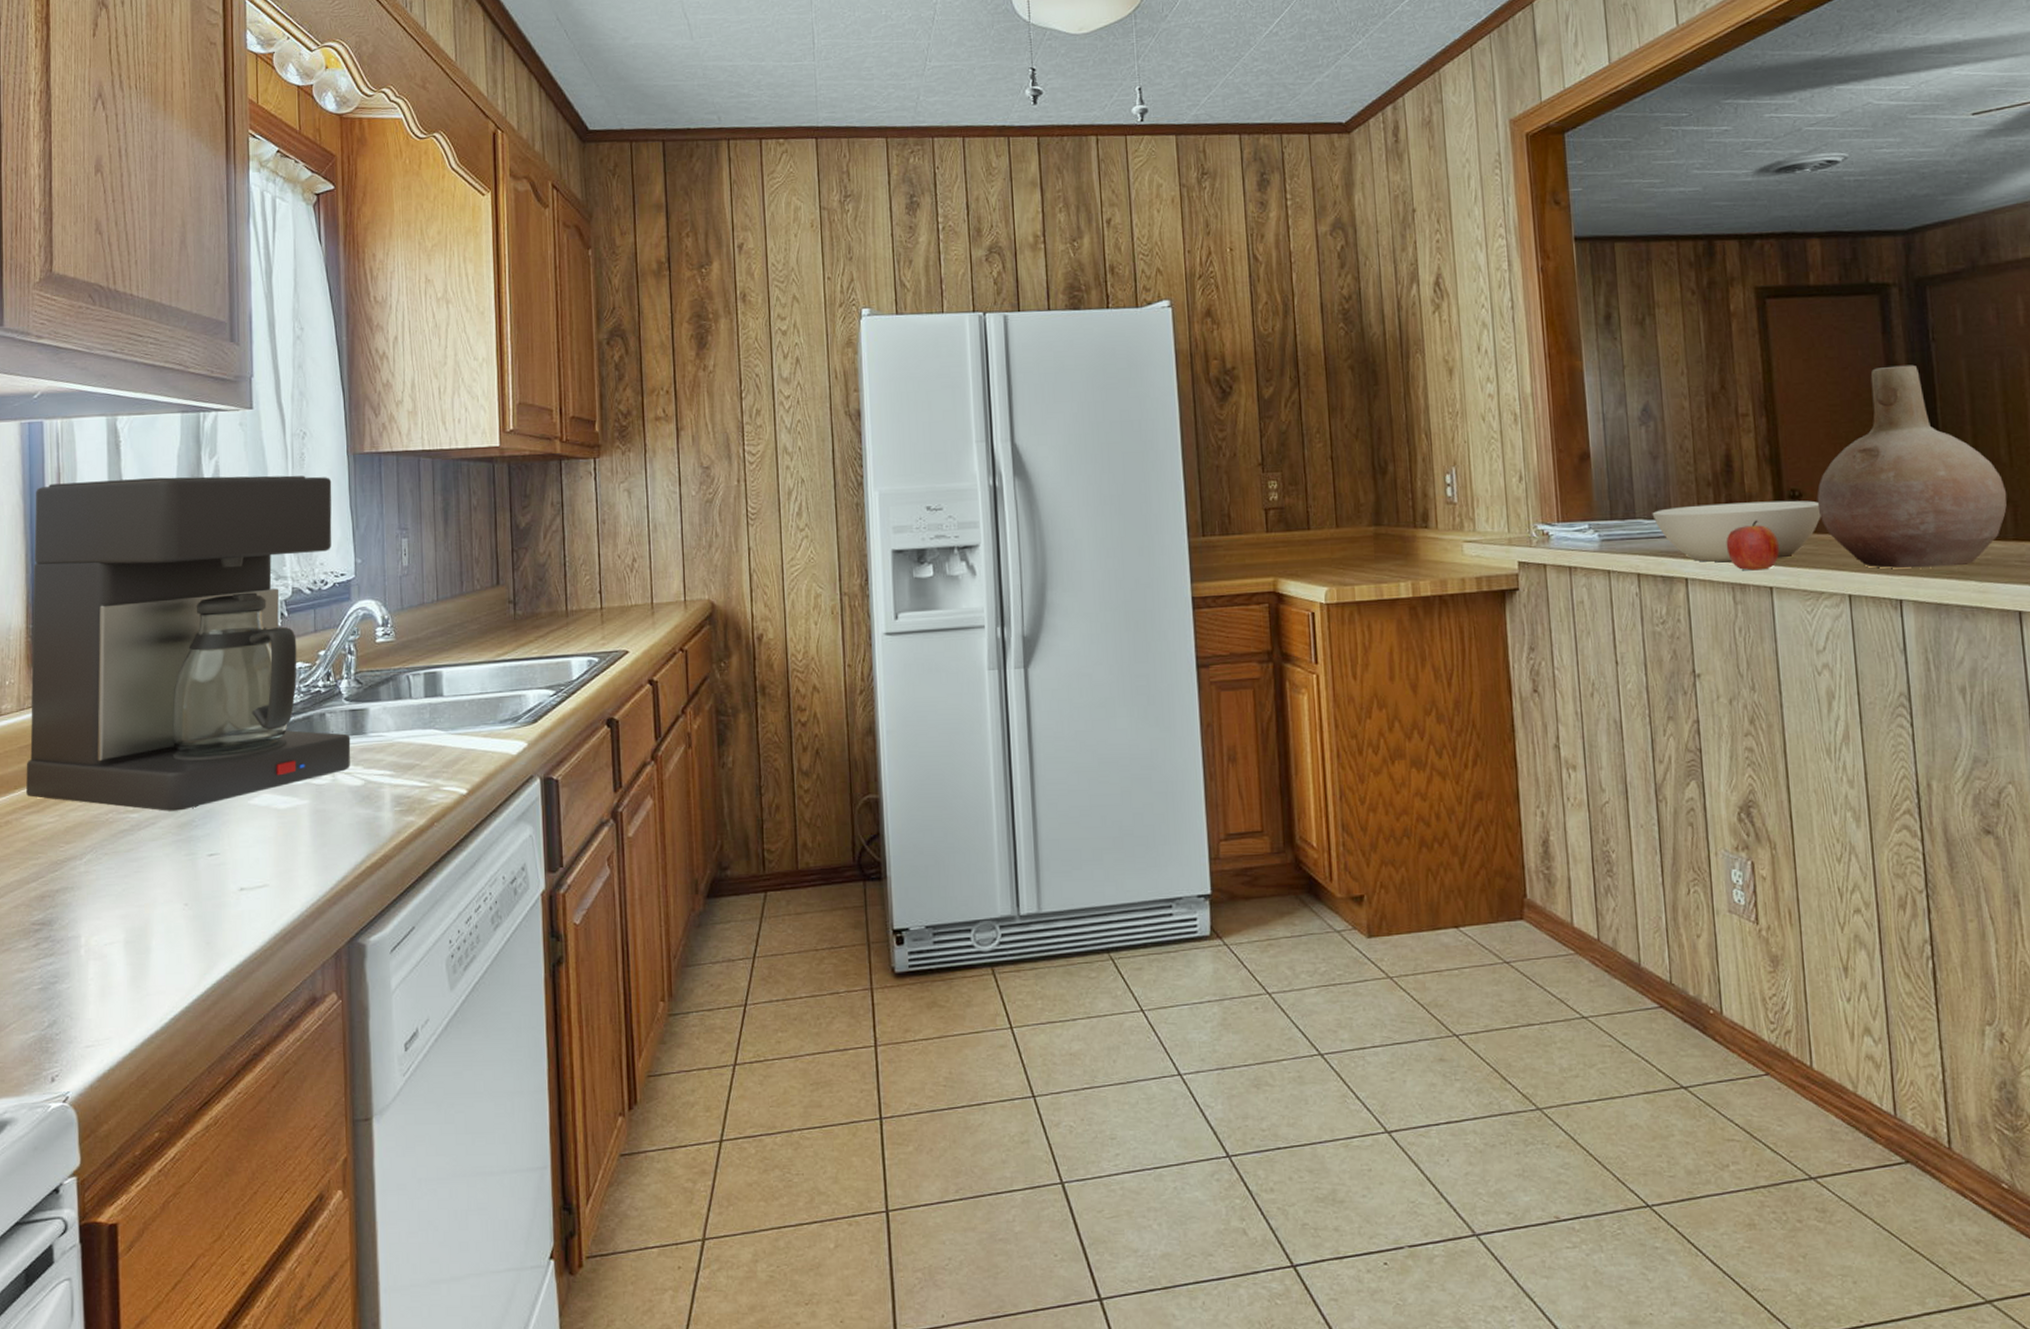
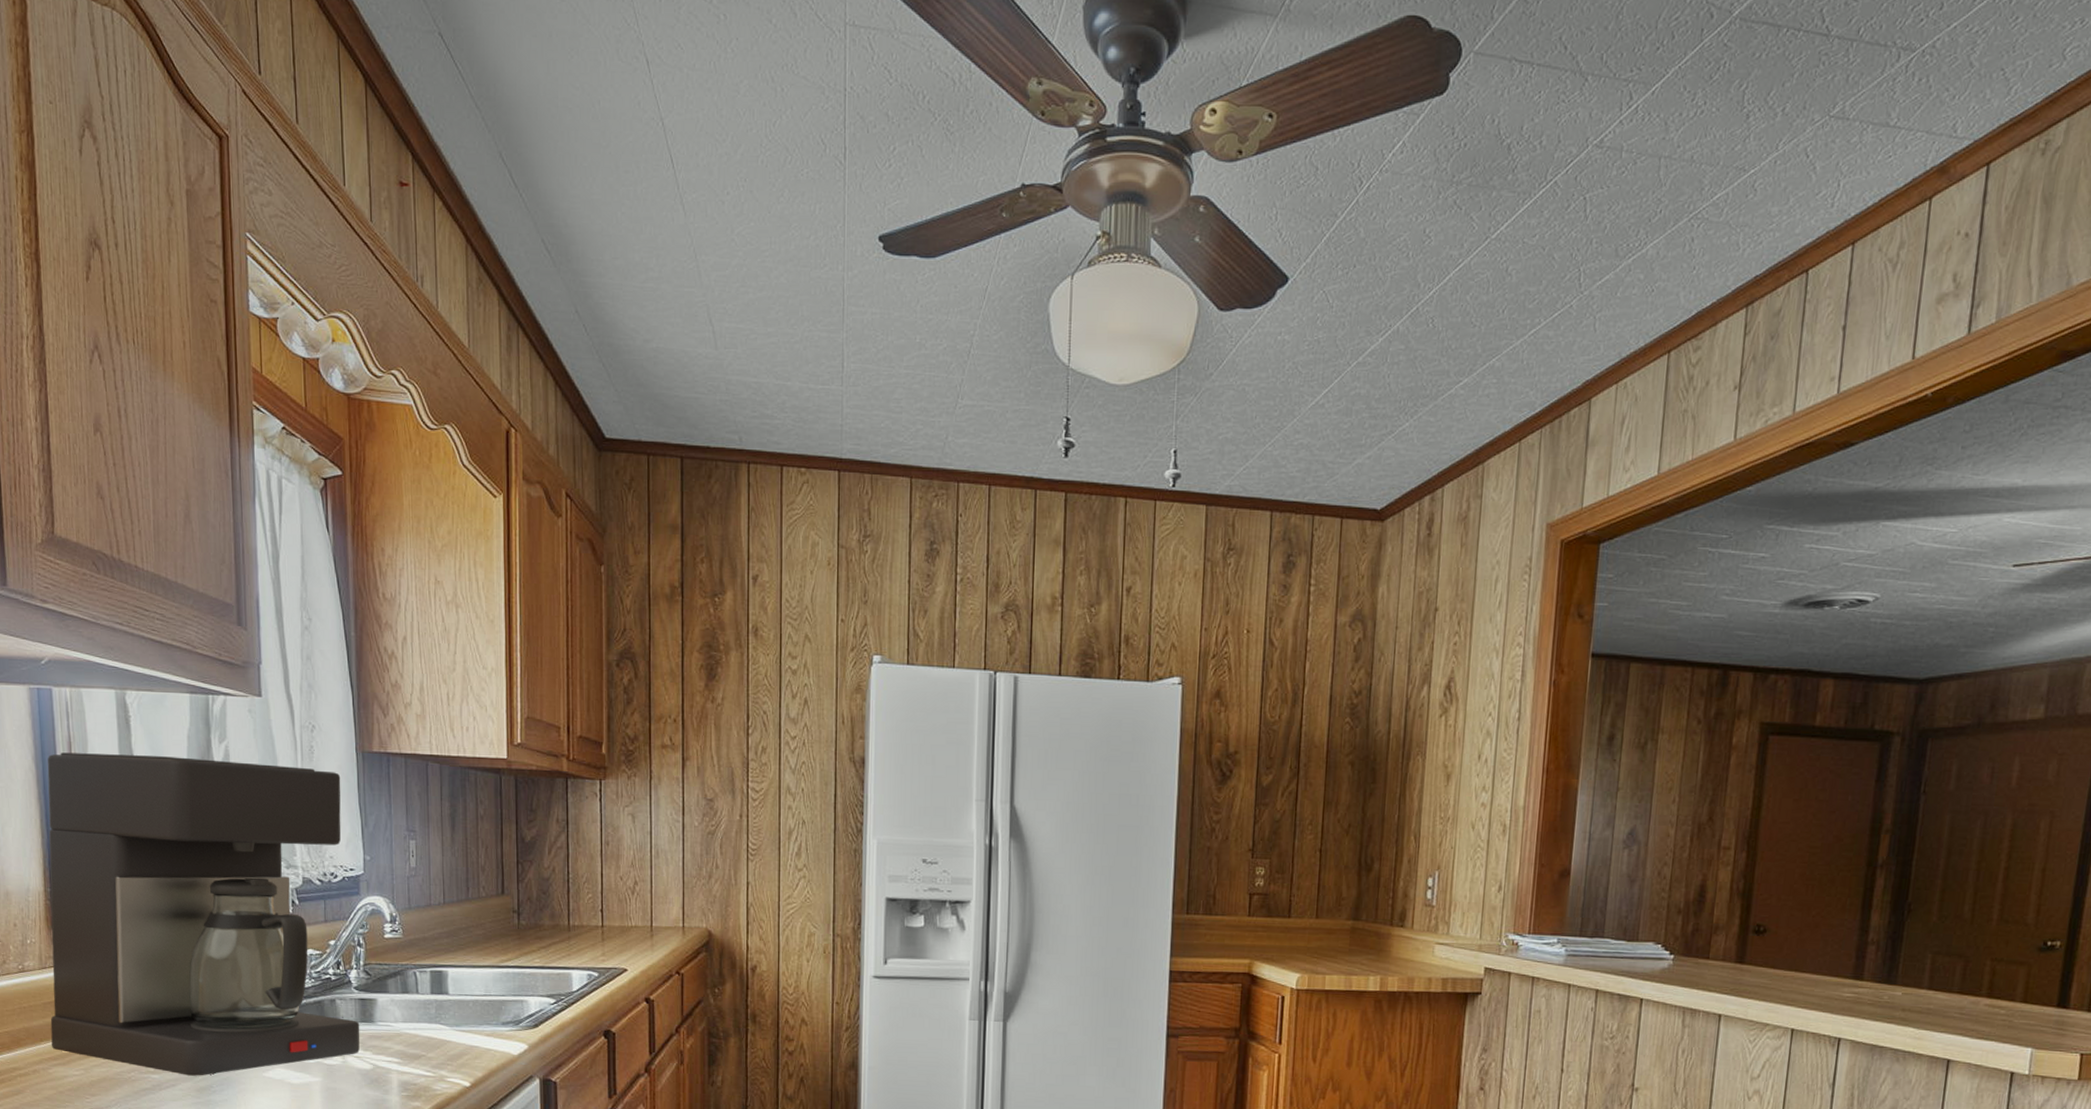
bowl: present [1652,500,1821,562] -> none [1620,930,1781,989]
fruit: present [1726,520,1780,571] -> none [1684,950,1736,998]
vase: present [1817,364,2007,569] -> none [1778,814,1962,1012]

